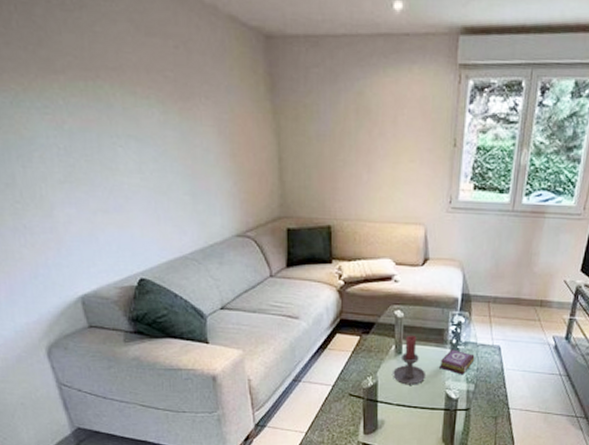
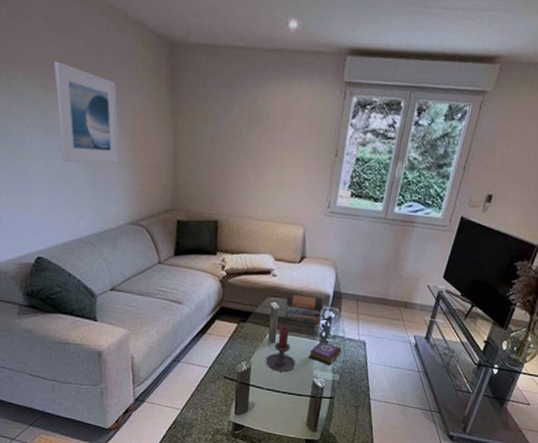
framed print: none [143,65,220,174] -> present [55,60,119,164]
book stack: none [410,299,451,331] -> present [284,293,323,325]

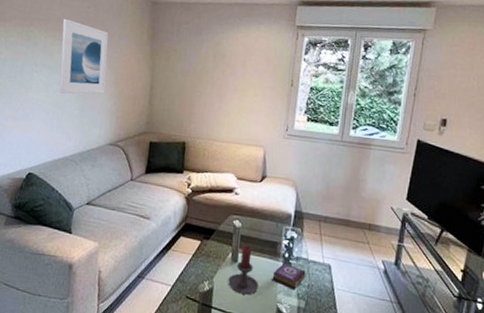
book stack: present [284,293,323,325] -> none [247,212,285,245]

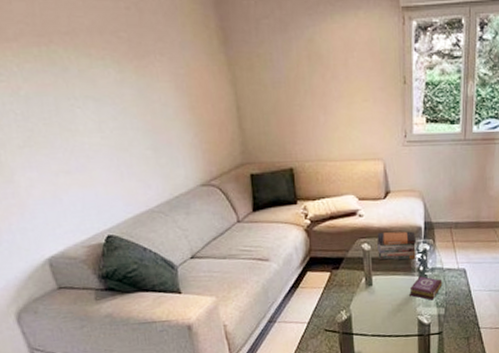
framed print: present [60,18,109,94] -> none [96,27,180,131]
candle holder: present [228,245,259,295] -> none [365,266,398,315]
book stack: none [247,212,285,245] -> present [377,231,416,260]

